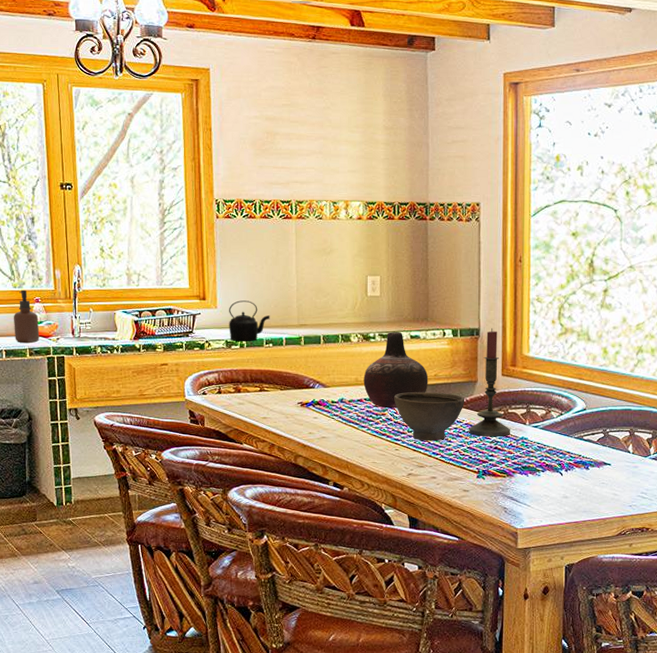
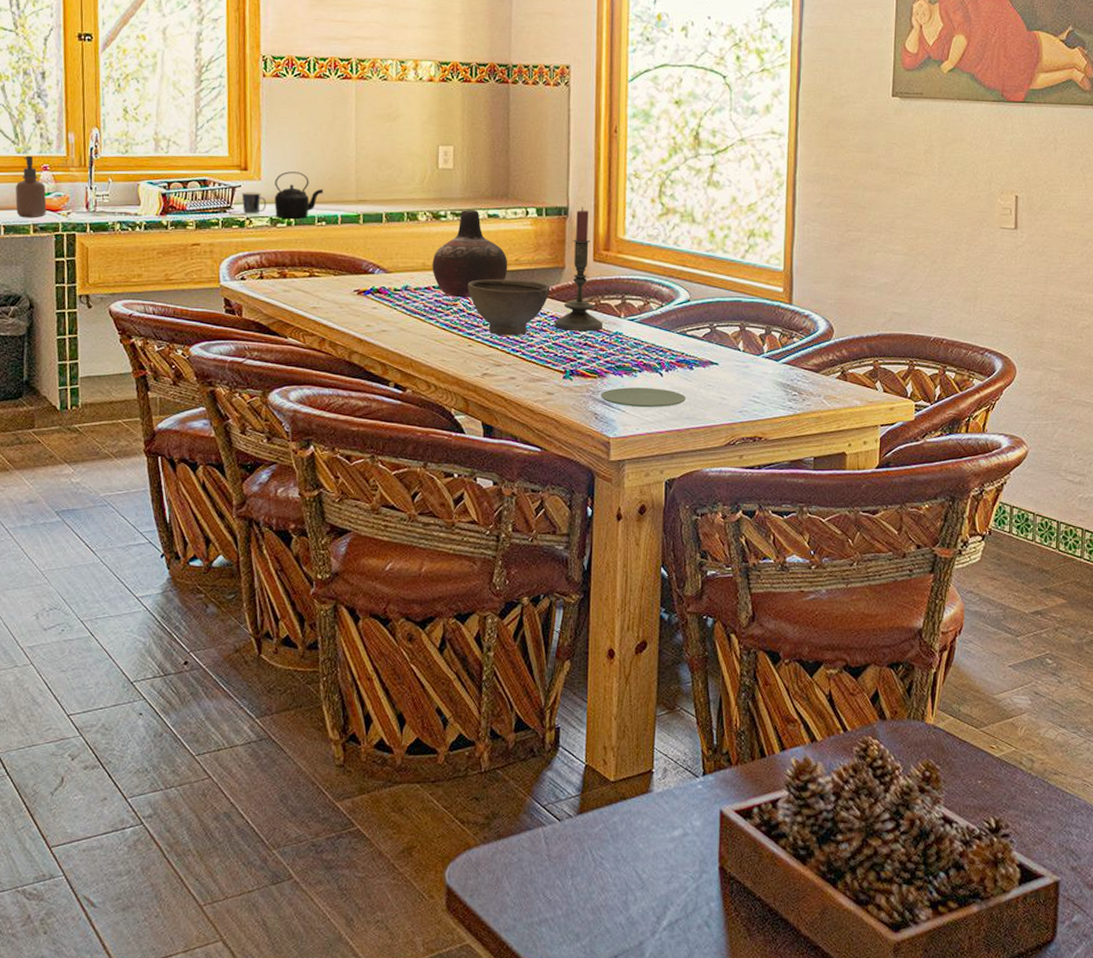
mug: none [201,318,223,338] -> present [241,192,267,215]
plate: none [509,485,583,503] -> present [601,387,686,408]

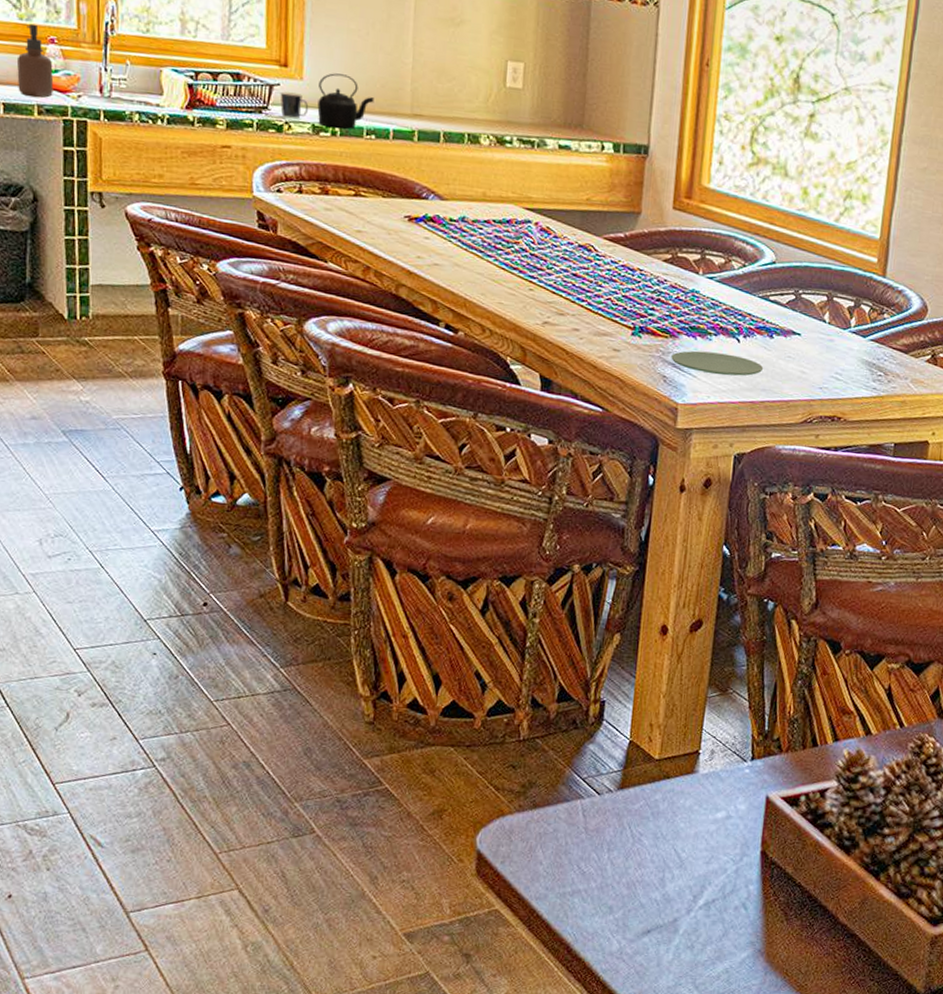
vase: present [432,210,508,298] -> none [493,137,579,237]
bowl: present [468,278,551,336] -> none [532,217,624,284]
candle: present [554,206,602,332] -> none [625,146,678,287]

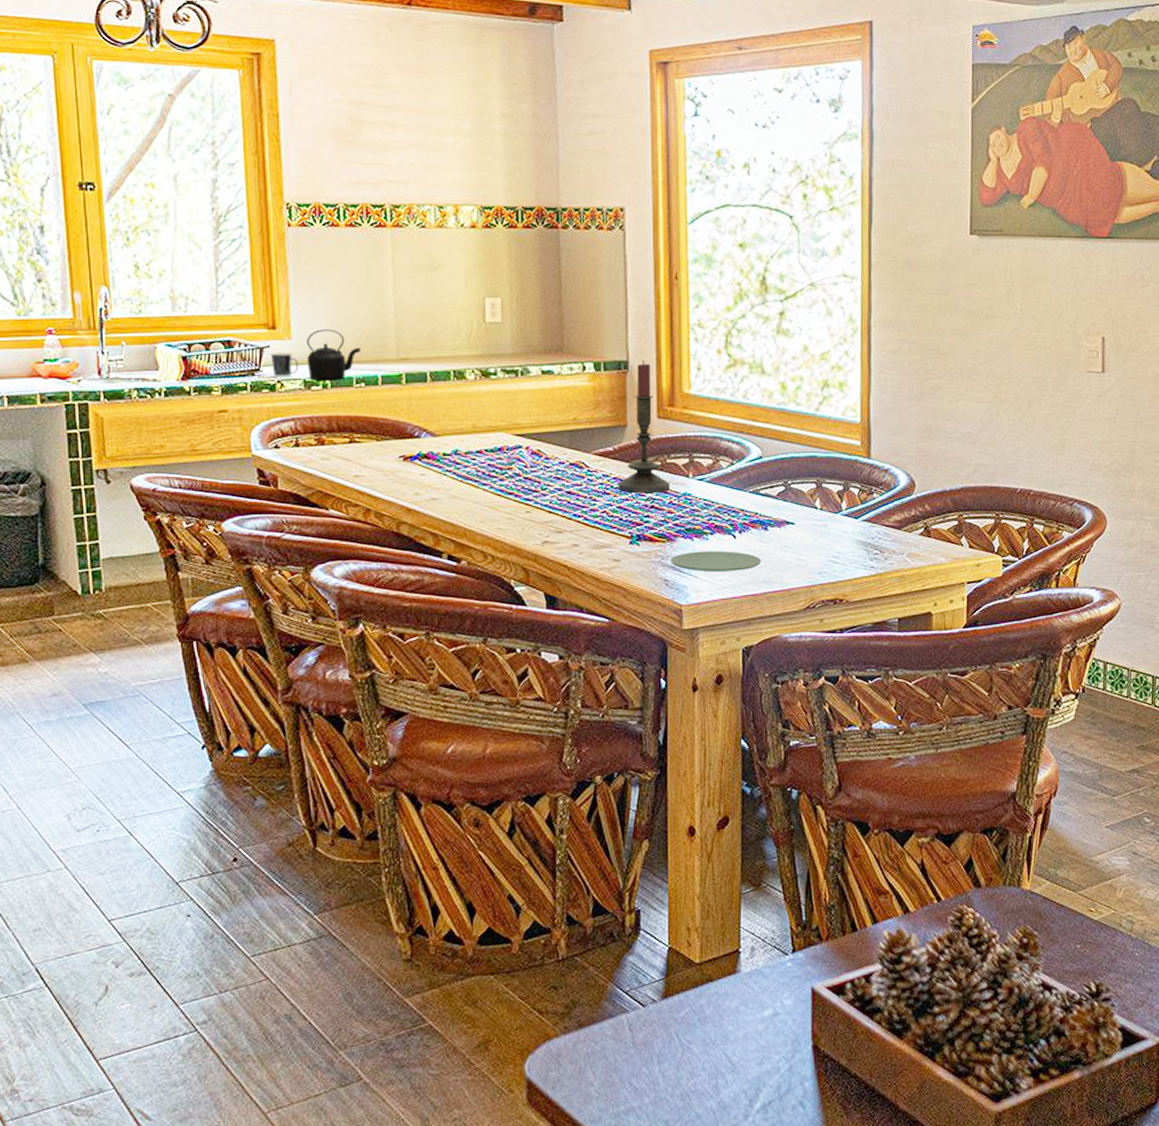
soap dispenser: present [16,23,54,98] -> none [17,318,54,387]
candle: none [625,146,678,287] -> present [618,359,670,494]

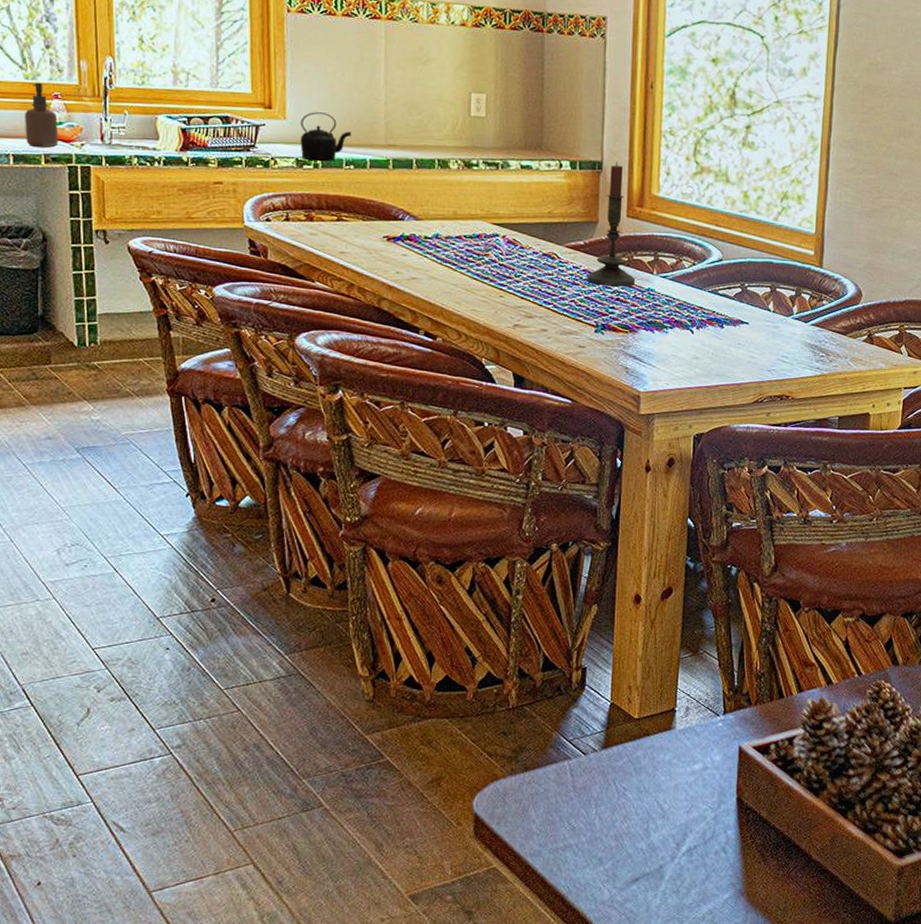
soap dispenser: none [17,318,54,387] -> present [24,82,59,148]
mug: present [270,352,299,377] -> none [265,131,292,155]
plate: present [670,551,762,572] -> none [632,343,716,364]

